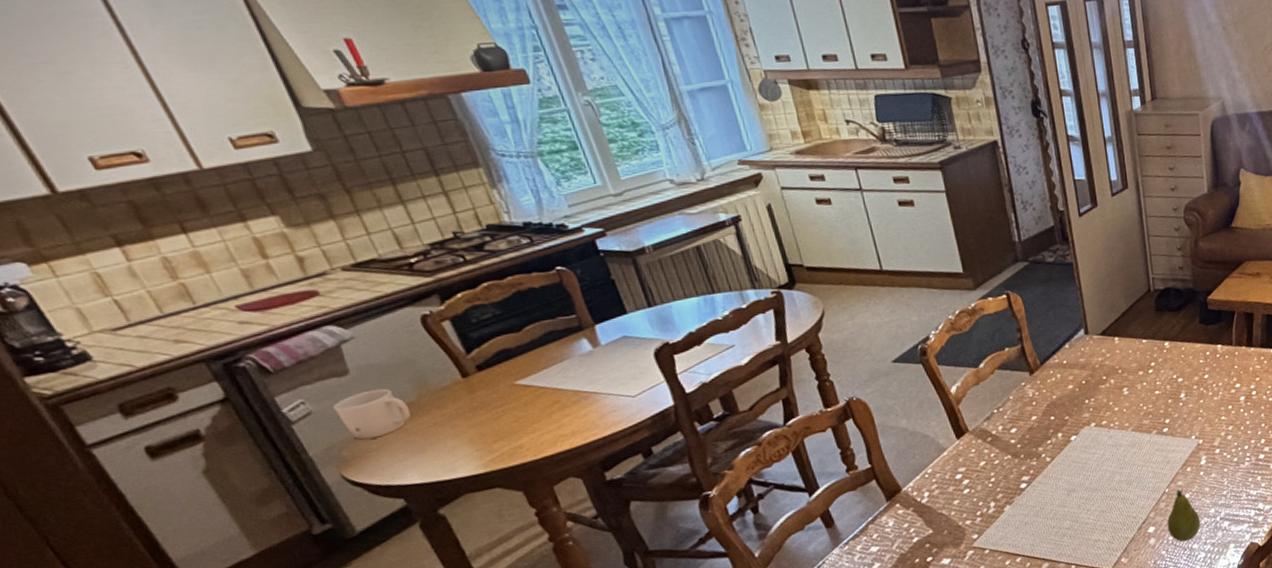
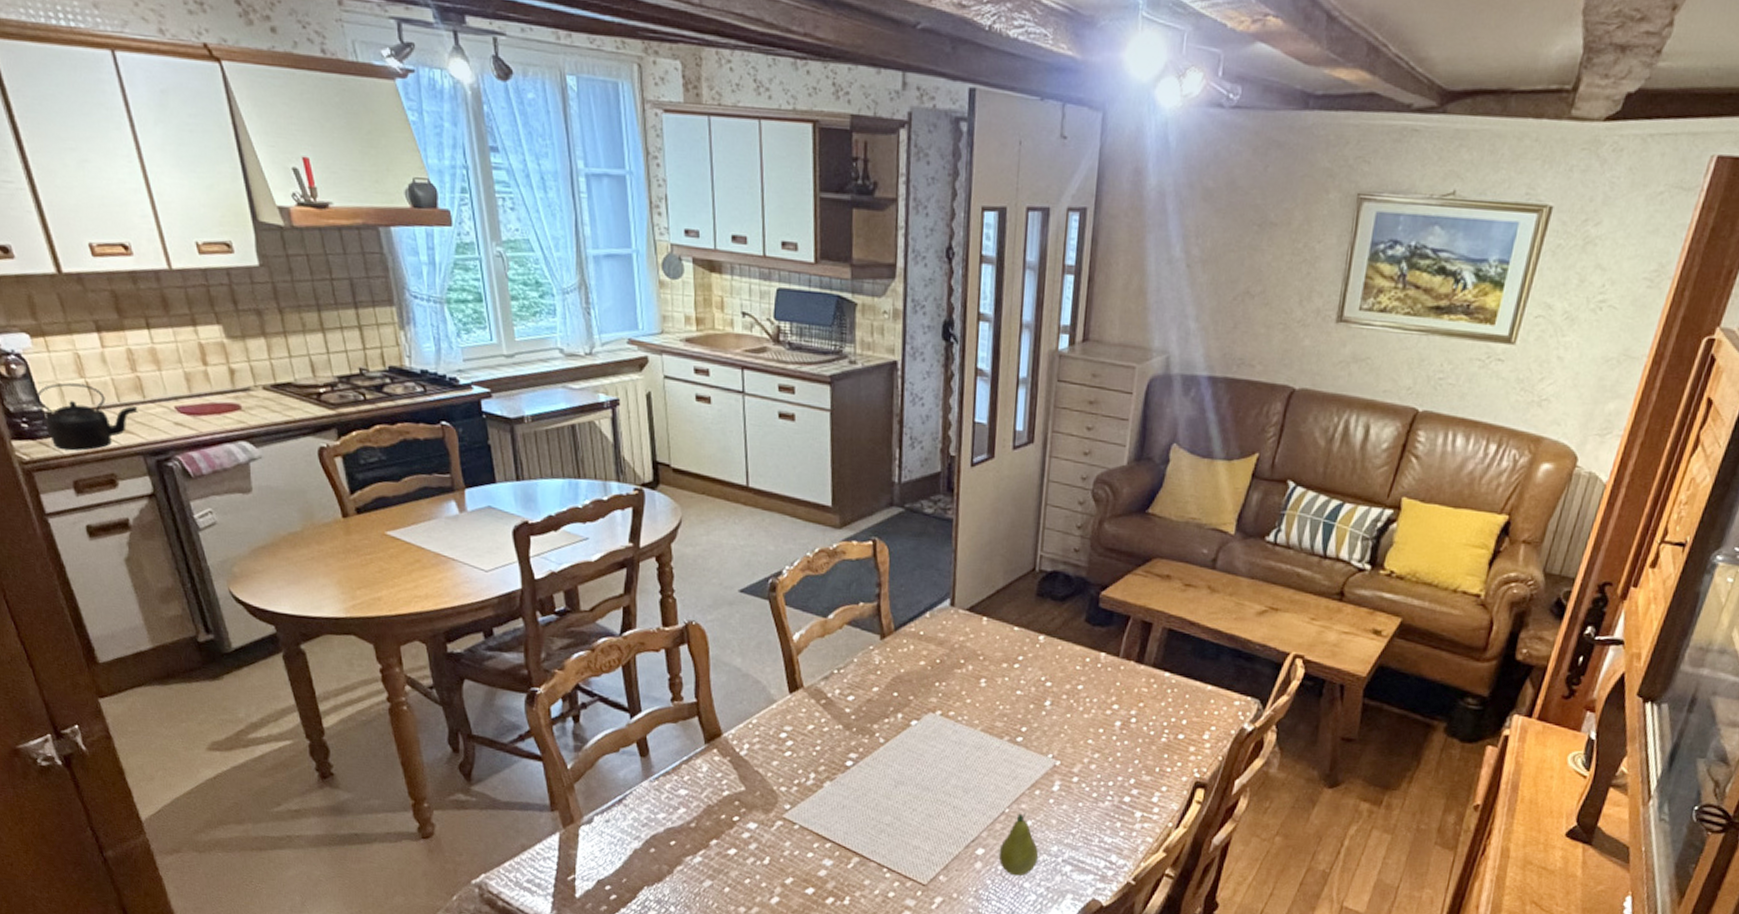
kettle: none [47,302,190,375] -> present [35,383,138,450]
mug: present [333,388,412,440] -> none [234,512,295,561]

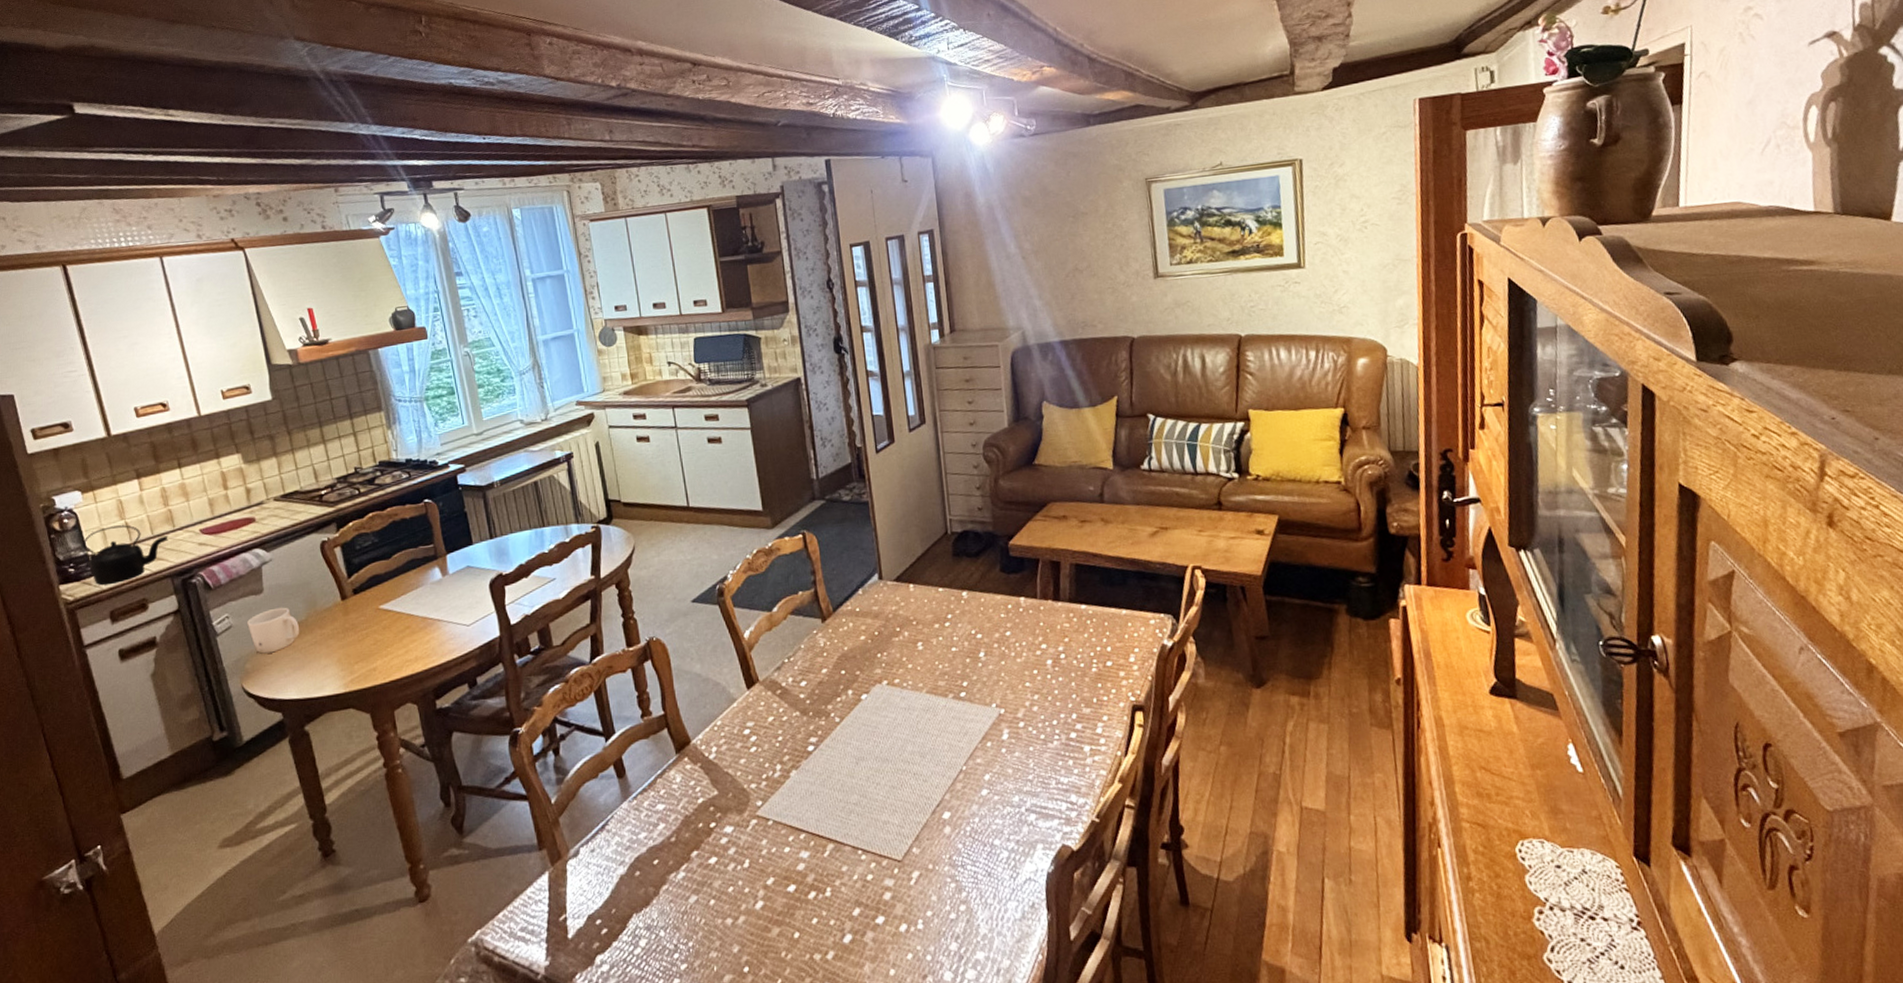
mug: none [234,512,295,561] -> present [247,607,300,654]
fruit: present [998,812,1039,877] -> none [964,766,1003,835]

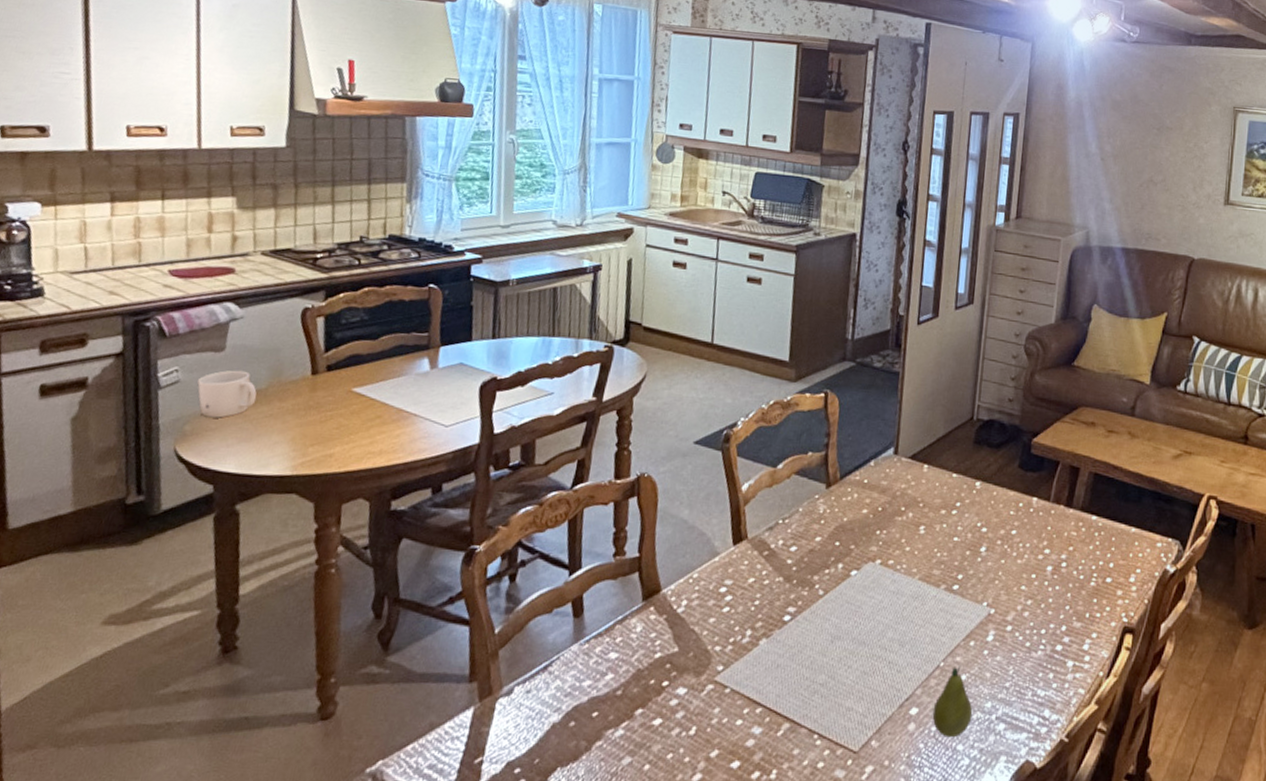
kettle: present [82,525,168,585] -> none [27,247,131,311]
fruit: none [964,766,1003,835] -> present [932,665,973,738]

